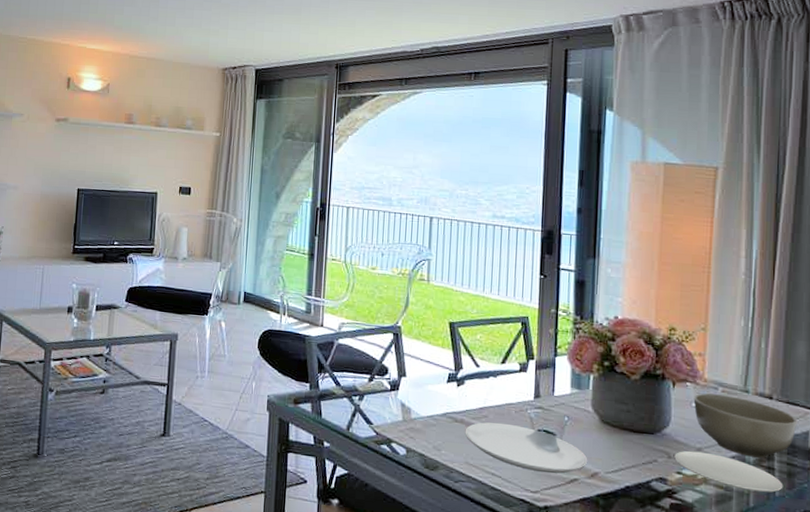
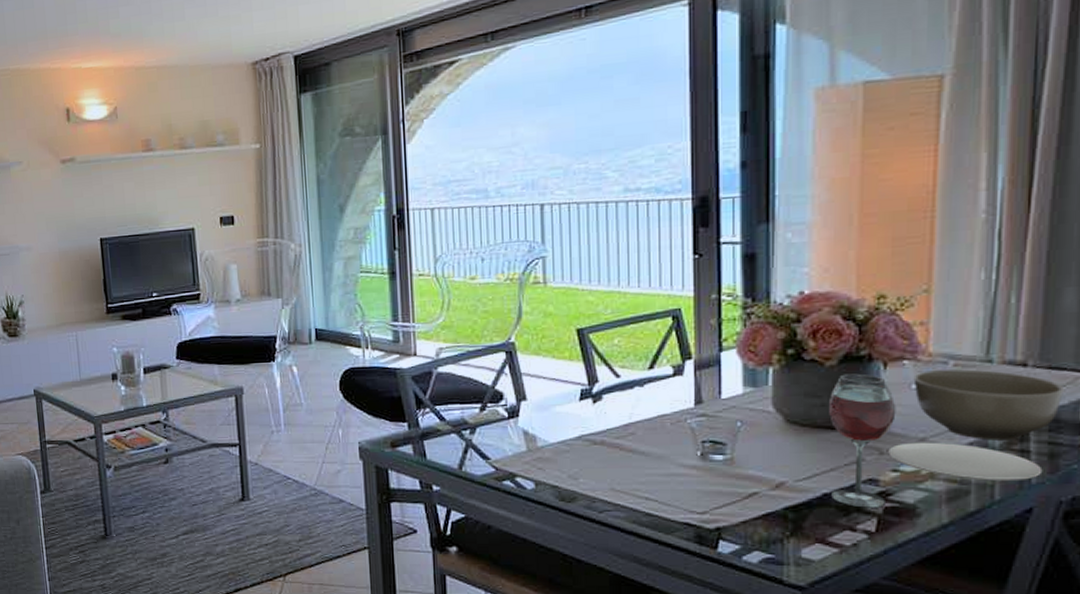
plate: present [465,422,588,474] -> none [607,438,771,490]
wineglass: none [632,387,680,504] -> present [828,373,895,508]

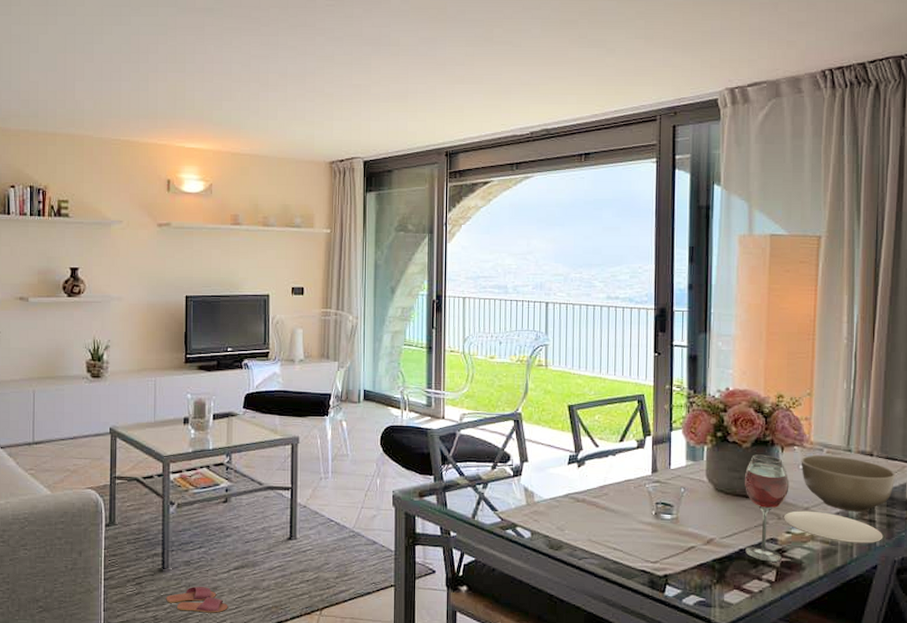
slippers: none [112,553,181,581] -> present [166,586,228,613]

